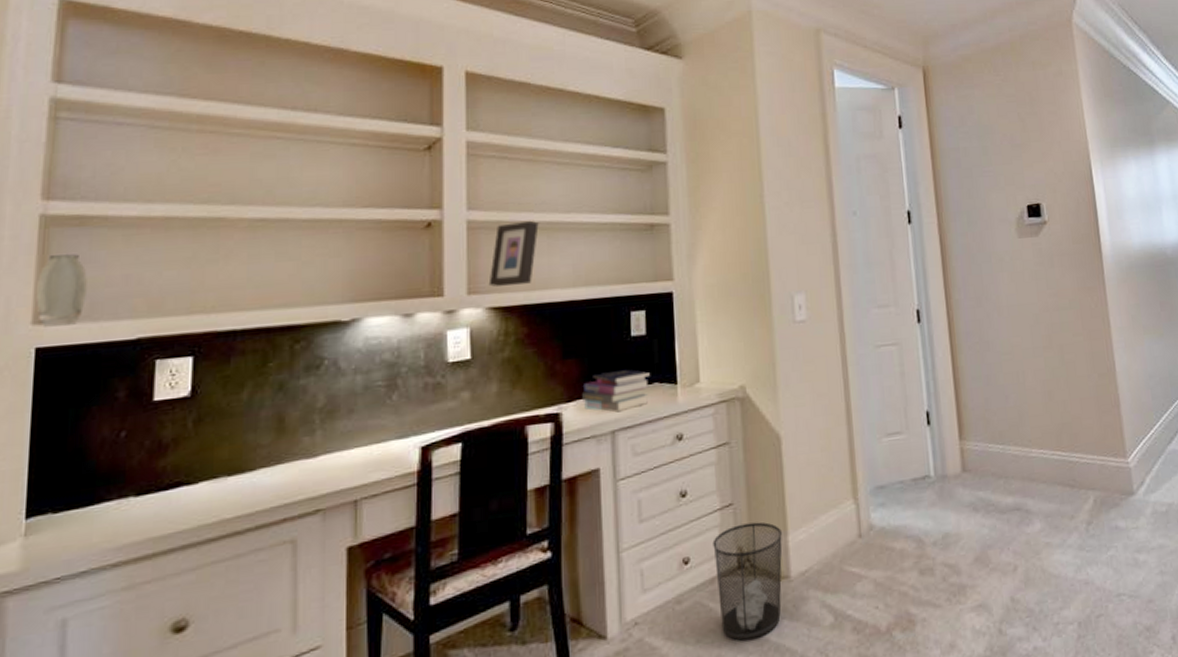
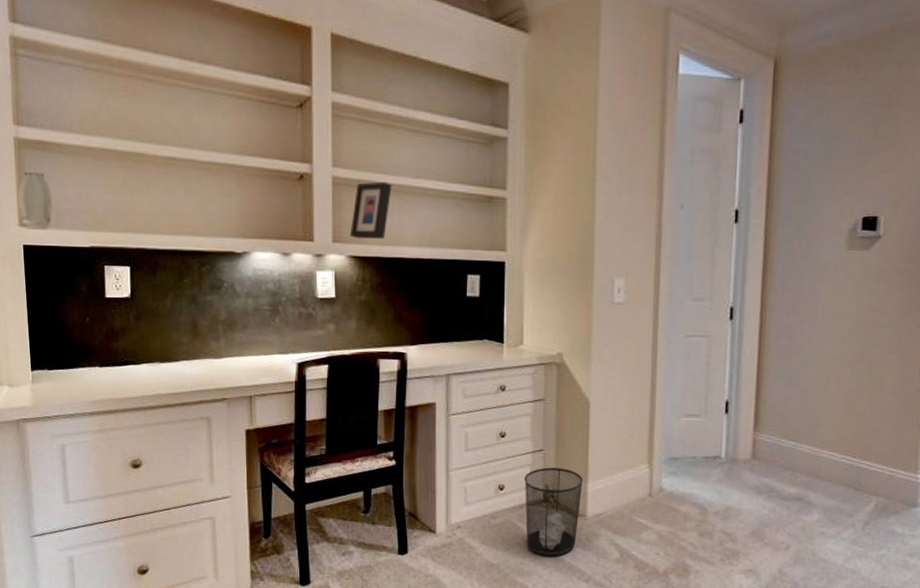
books: present [581,369,650,413] -> none [423,324,481,360]

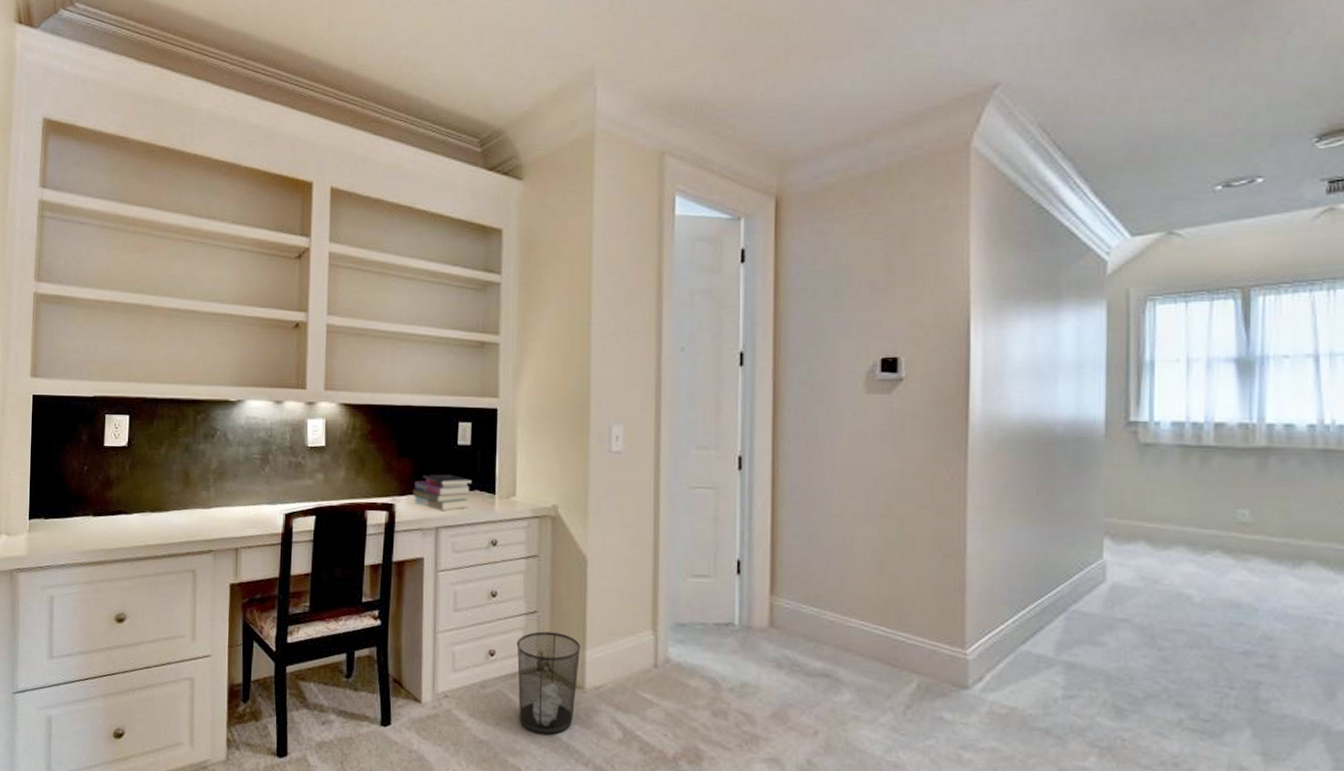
vase: present [18,172,53,230] -> none [32,325,63,380]
picture frame: present [349,181,392,239] -> none [341,328,385,386]
books: none [423,324,481,360] -> present [412,473,472,512]

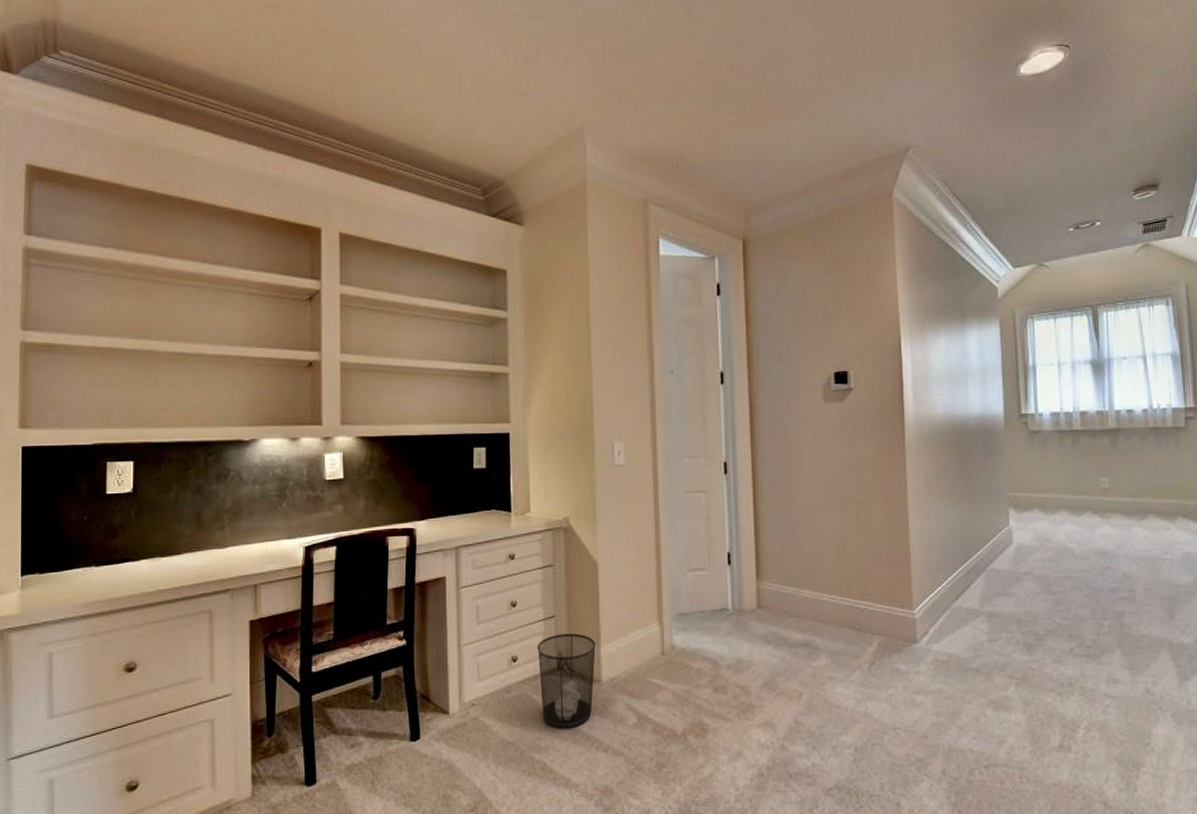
books: present [412,473,472,512] -> none [431,496,488,532]

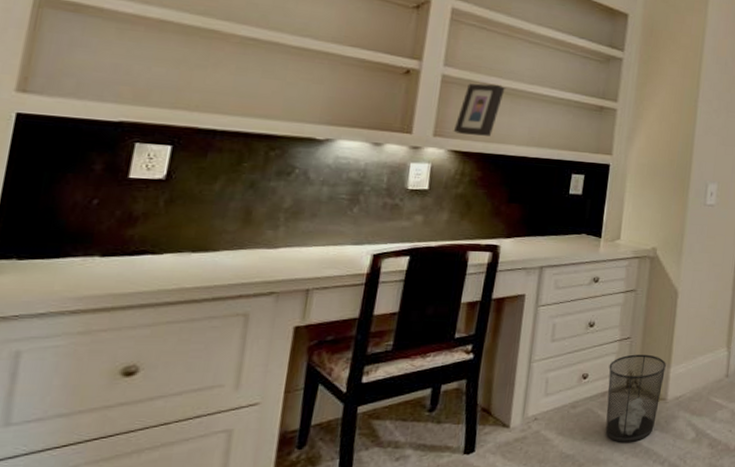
picture frame: none [357,364,399,419] -> present [453,83,505,136]

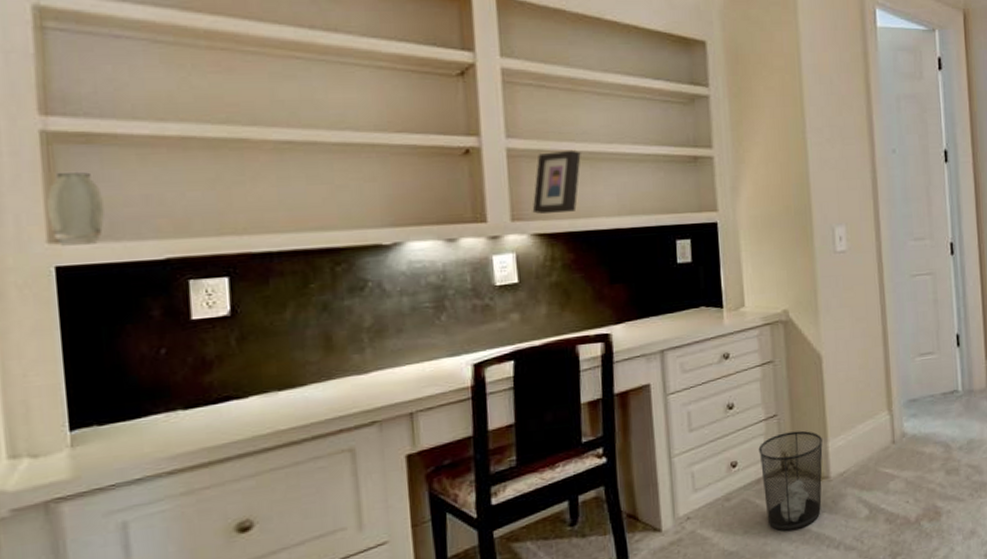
vase: none [21,33,77,99] -> present [47,172,105,246]

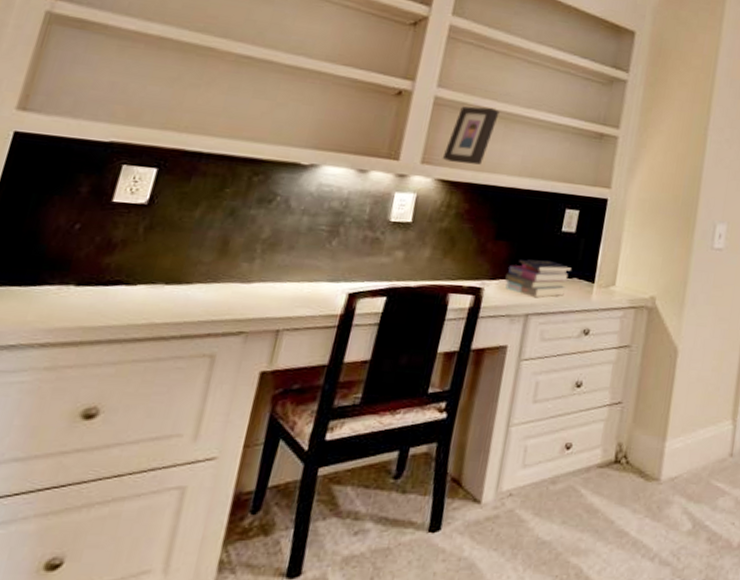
vase: present [47,172,105,246] -> none [23,50,77,117]
books: none [630,293,696,334] -> present [504,259,571,298]
waste bin: present [758,430,823,531] -> none [587,422,661,531]

